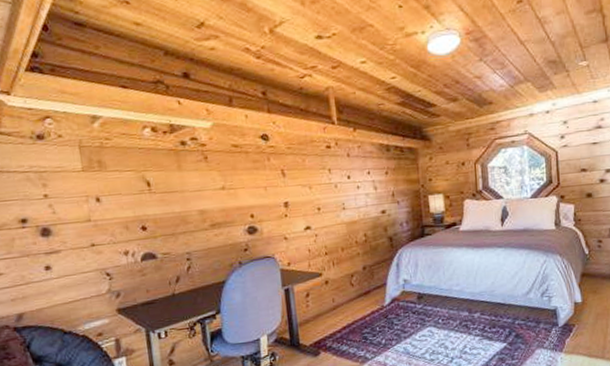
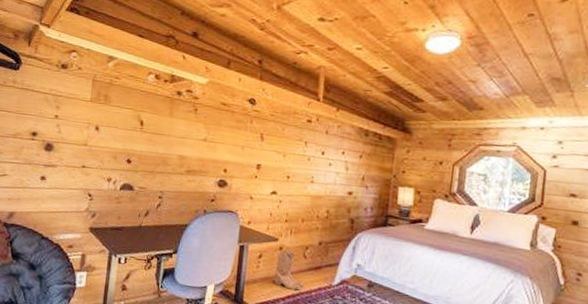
boots: none [325,281,356,321] -> present [274,249,303,290]

